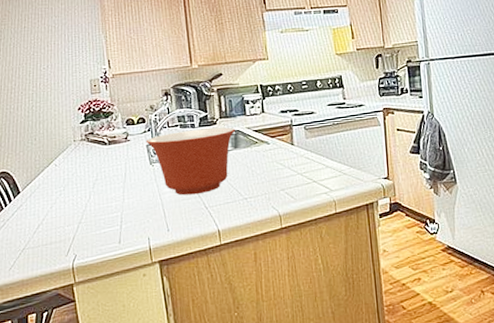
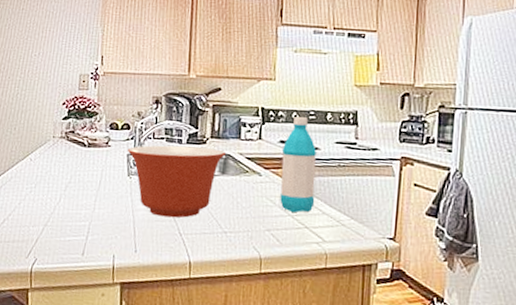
water bottle: none [283,88,318,171] -> present [280,117,316,213]

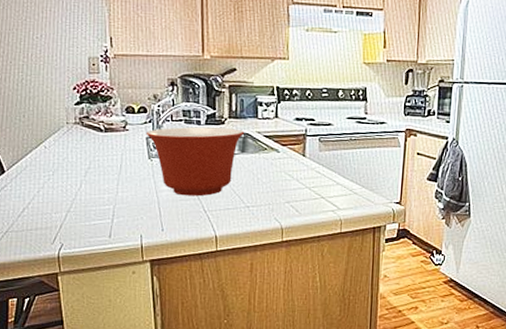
water bottle: present [280,117,316,213] -> none [297,95,330,185]

